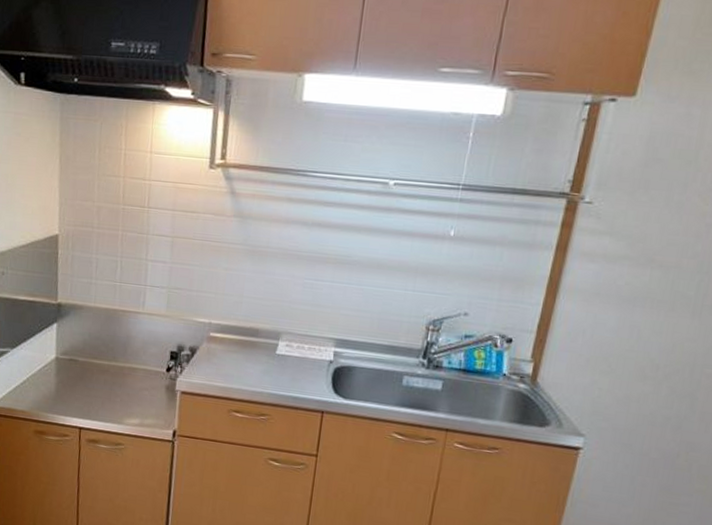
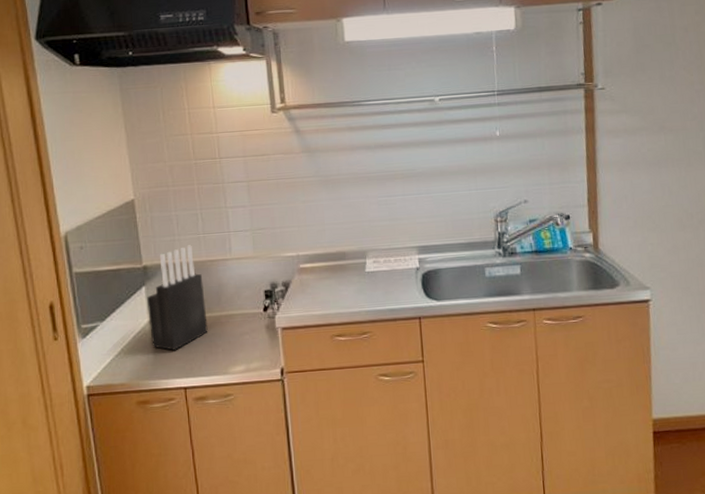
knife block: none [55,291,113,390] -> present [147,245,208,350]

